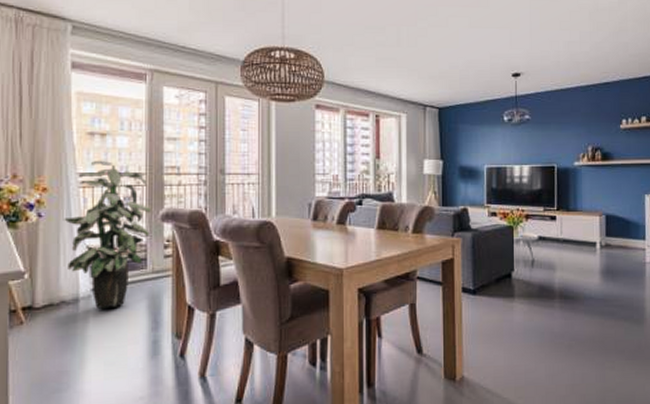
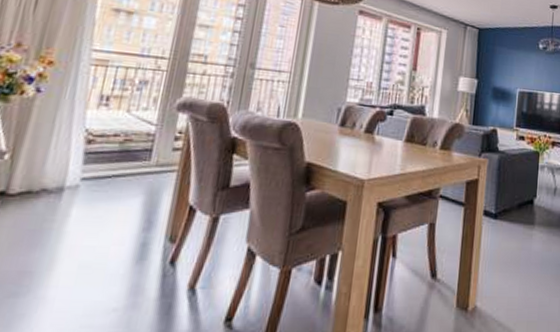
indoor plant: present [64,160,151,309] -> none [58,38,169,202]

